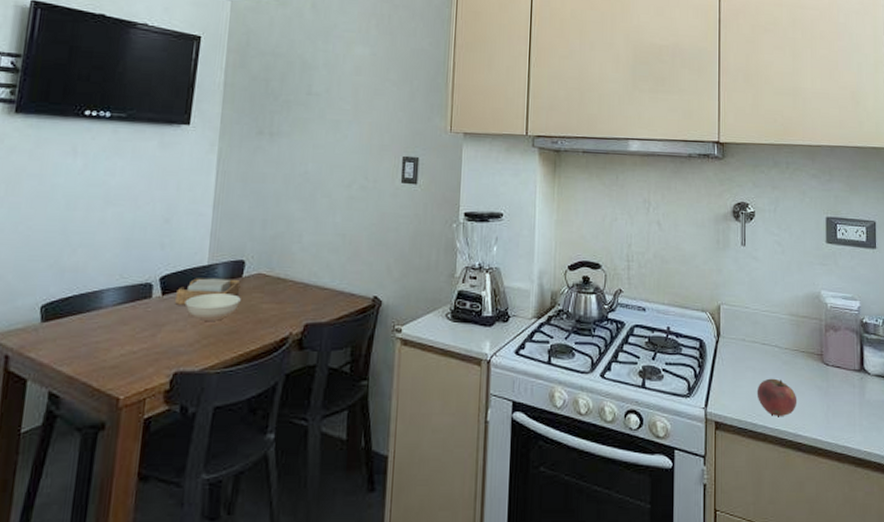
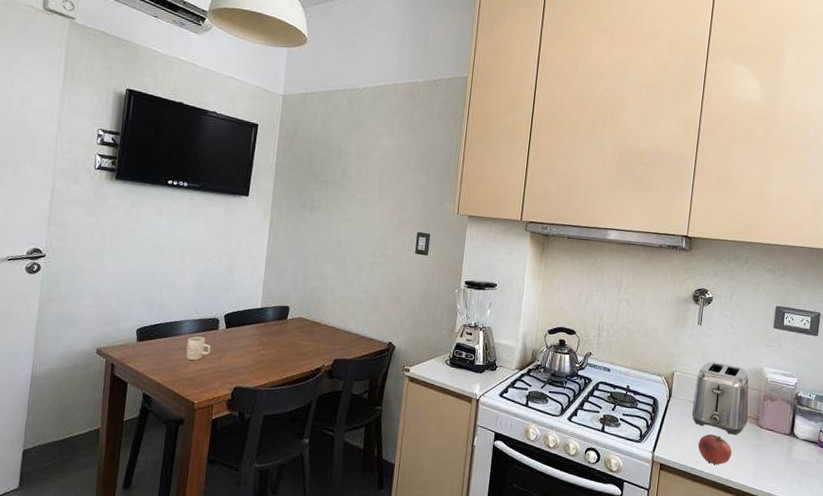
mug: none [108,308,143,341] -> present [186,336,212,361]
napkin holder: present [175,278,241,305] -> none [236,317,286,337]
bowl: present [185,293,241,321] -> none [243,329,286,351]
toaster: none [745,289,811,377] -> present [691,361,749,435]

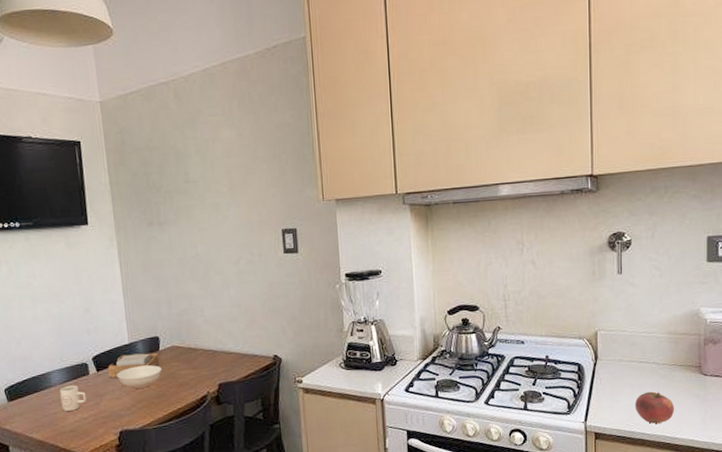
napkin holder: none [236,317,286,337] -> present [108,353,160,378]
bowl: none [243,329,286,351] -> present [116,365,162,389]
toaster: present [691,361,749,435] -> none [623,312,689,388]

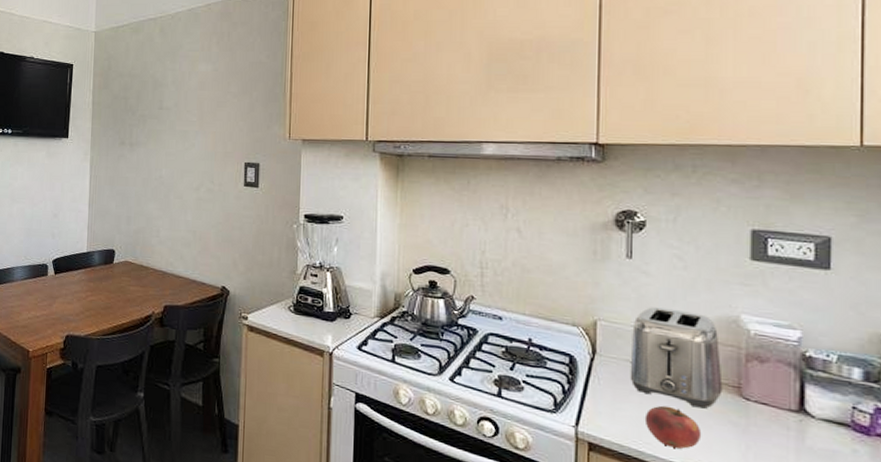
mug: present [59,385,87,411] -> none [19,282,42,308]
napkin holder: present [108,353,160,378] -> none [64,262,112,283]
bowl: present [116,365,162,389] -> none [71,275,113,298]
toaster: none [623,312,689,388] -> present [630,307,723,409]

